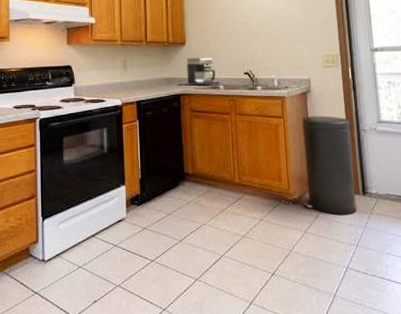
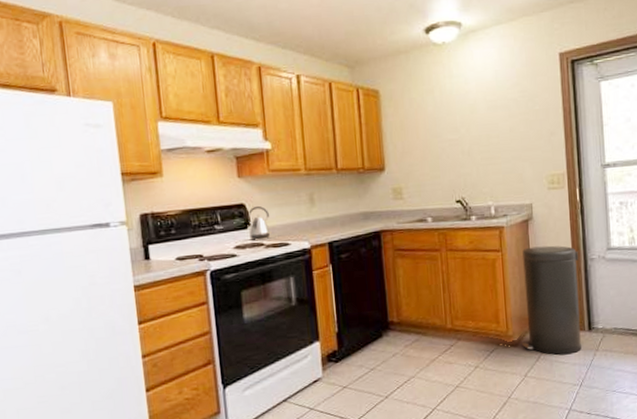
kettle: none [72,69,91,96] -> present [247,206,272,240]
coffee maker: present [186,57,220,86] -> none [387,183,428,220]

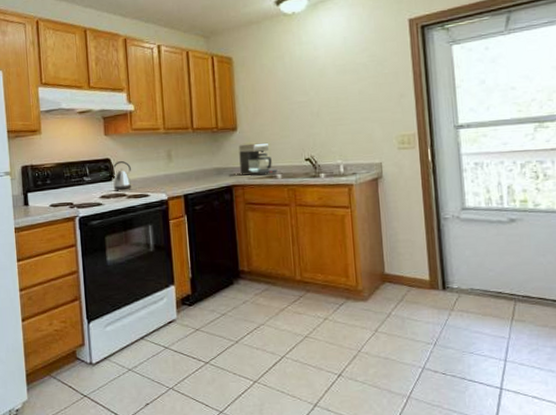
coffee maker: none [387,183,428,220] -> present [238,142,278,176]
pedal bin: present [522,245,581,355] -> none [372,204,435,313]

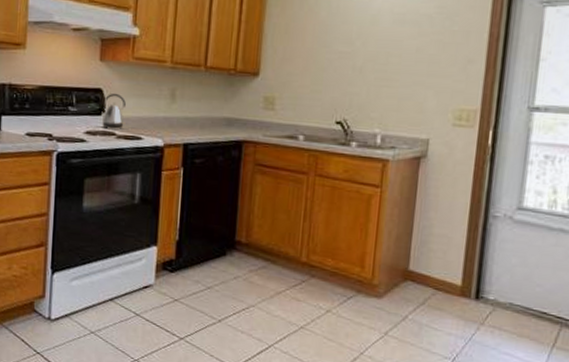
coffee maker: present [238,142,278,176] -> none [255,93,300,134]

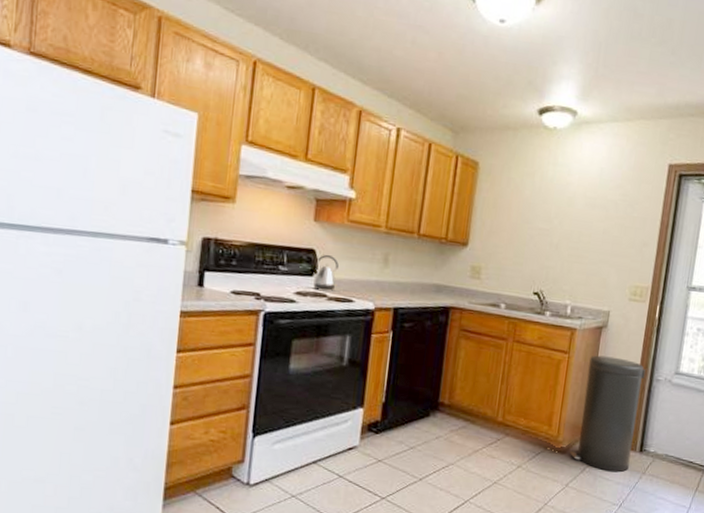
pedal bin: none [388,189,478,322] -> present [570,355,646,473]

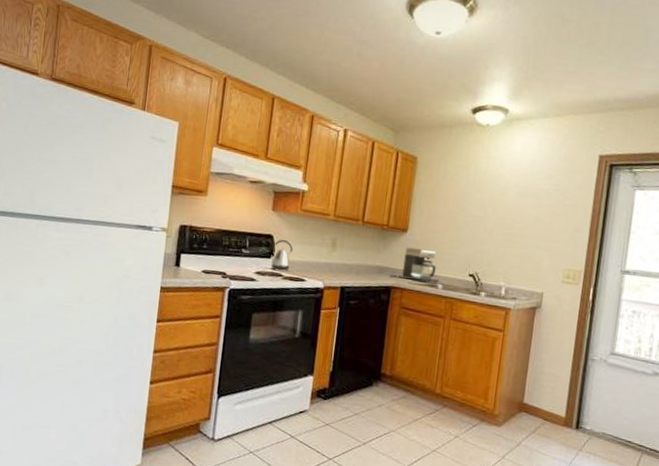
coffee maker: none [462,263,502,302] -> present [402,247,440,283]
pedal bin: present [570,355,646,473] -> none [506,334,580,448]

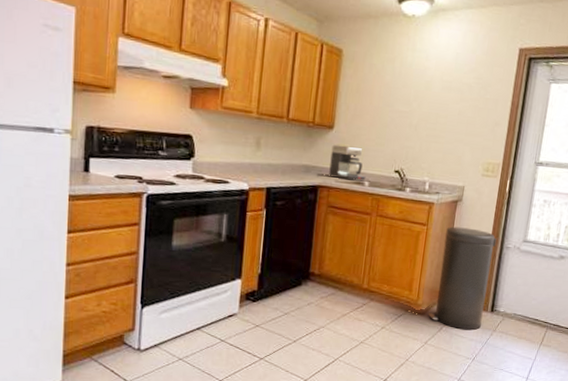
kettle: present [271,240,293,271] -> none [191,140,214,174]
pedal bin: none [506,334,580,448] -> present [429,226,497,331]

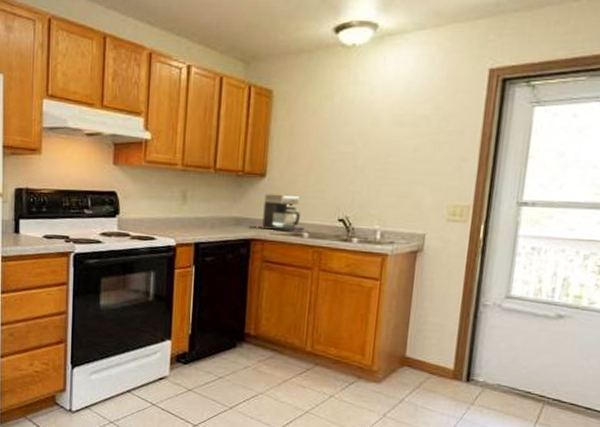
pedal bin: present [429,226,497,331] -> none [387,281,470,403]

